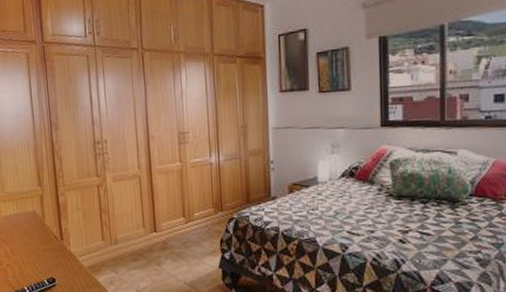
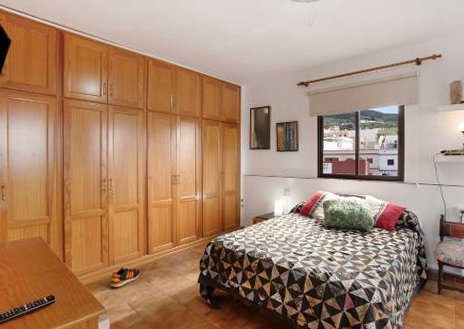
shoe: none [114,245,149,271] -> present [110,266,141,287]

